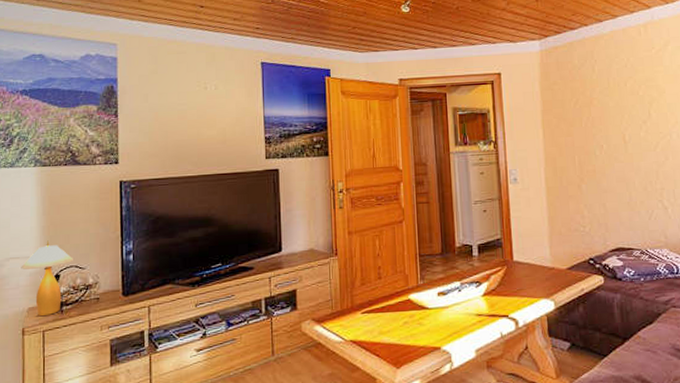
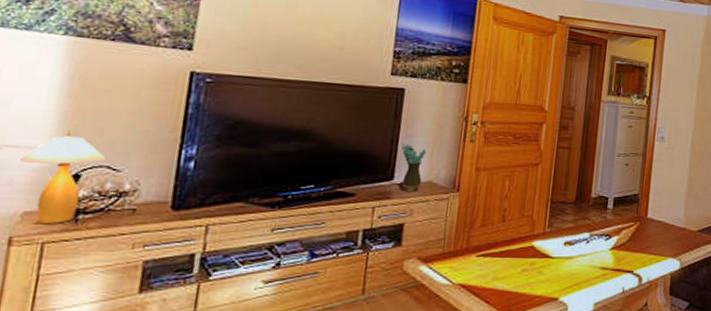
vase: none [284,218,305,261] -> present [401,144,426,193]

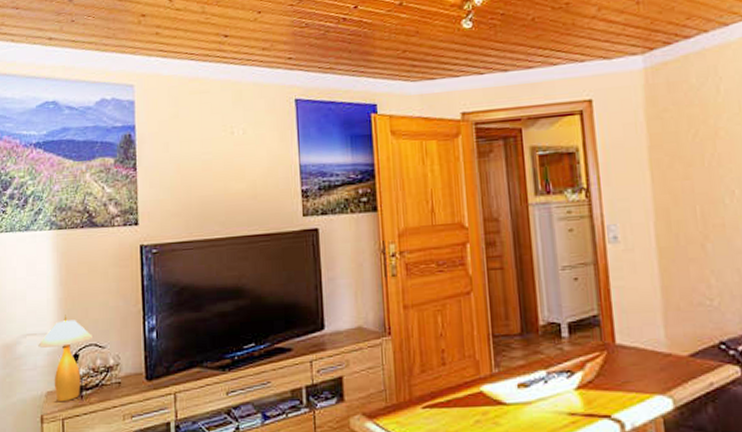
vase: present [401,144,426,193] -> none [326,288,352,341]

